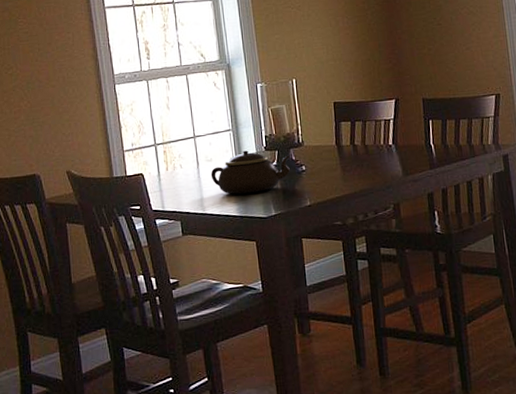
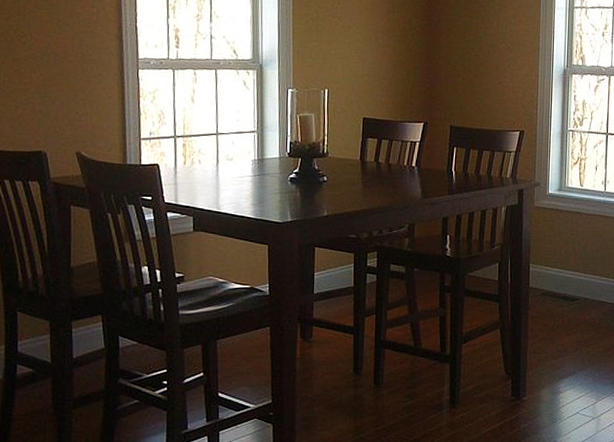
teapot: present [210,150,290,195] -> none [229,154,313,198]

